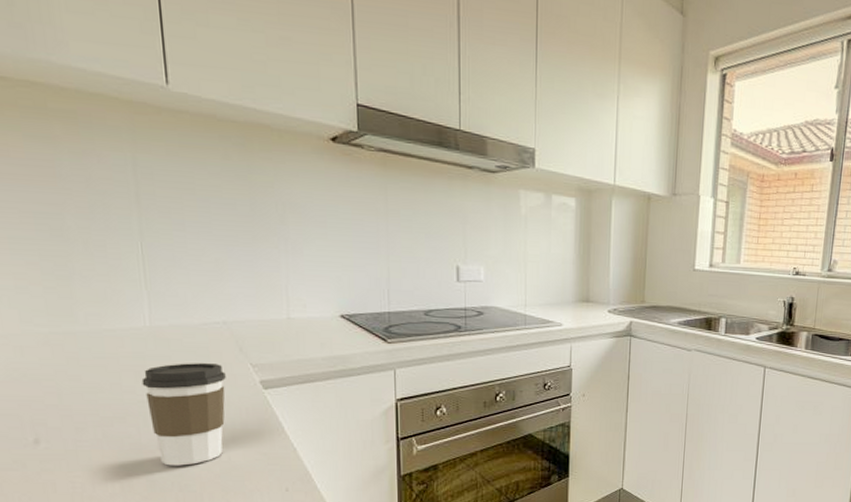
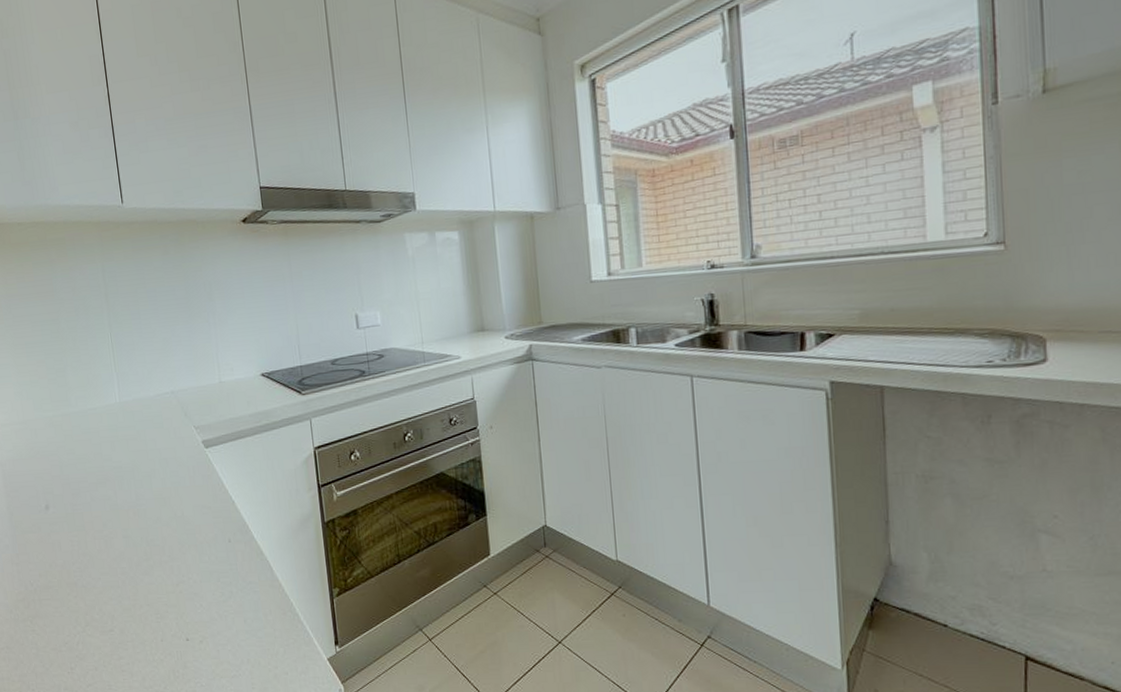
coffee cup: present [141,363,226,466] -> none [115,429,178,523]

